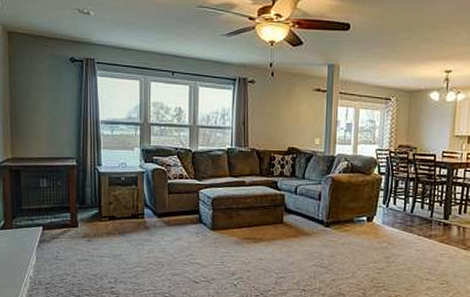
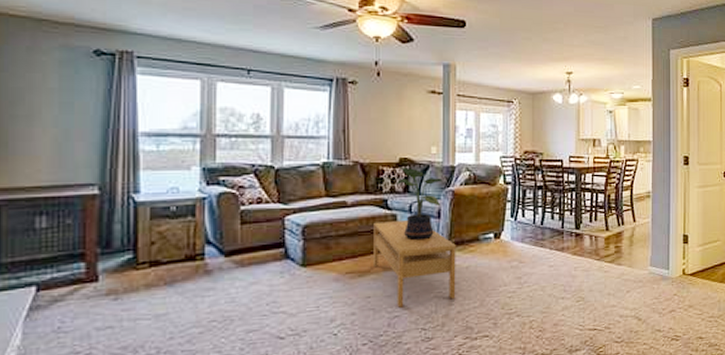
coffee table: none [265,199,333,271] -> present [374,221,456,308]
potted plant: none [285,155,324,218] -> present [397,167,443,241]

